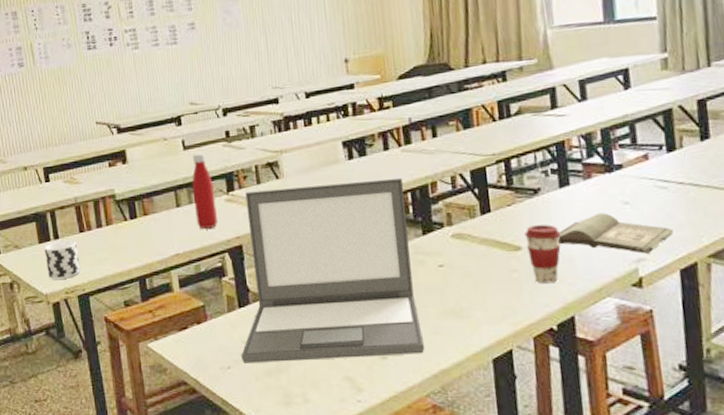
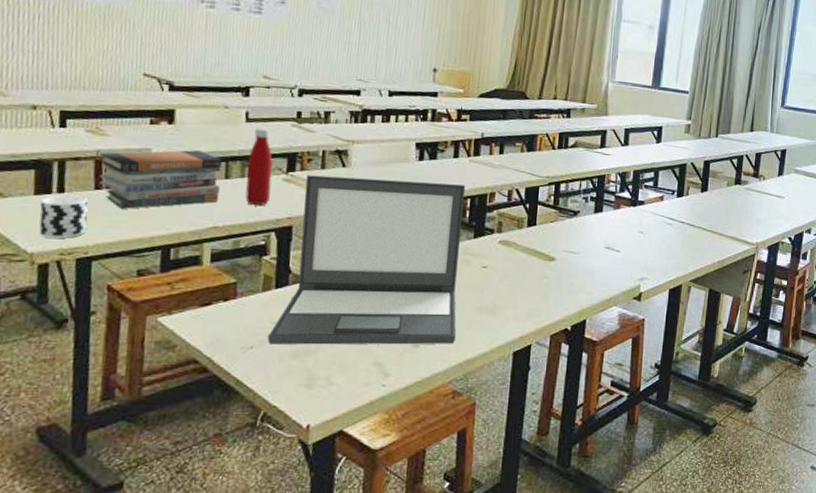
book stack: none [78,184,175,247] -> present [99,150,222,209]
coffee cup: present [524,224,561,284] -> none [559,241,588,291]
hardback book: present [558,213,673,254] -> none [585,238,670,274]

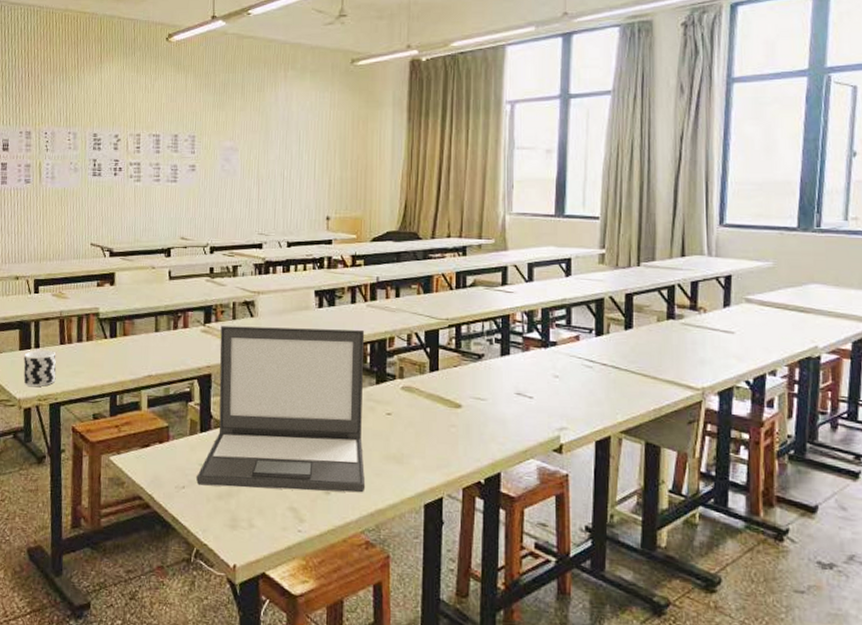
book stack: present [99,150,222,209] -> none [62,307,152,361]
bottle: present [245,127,273,206] -> none [172,284,193,356]

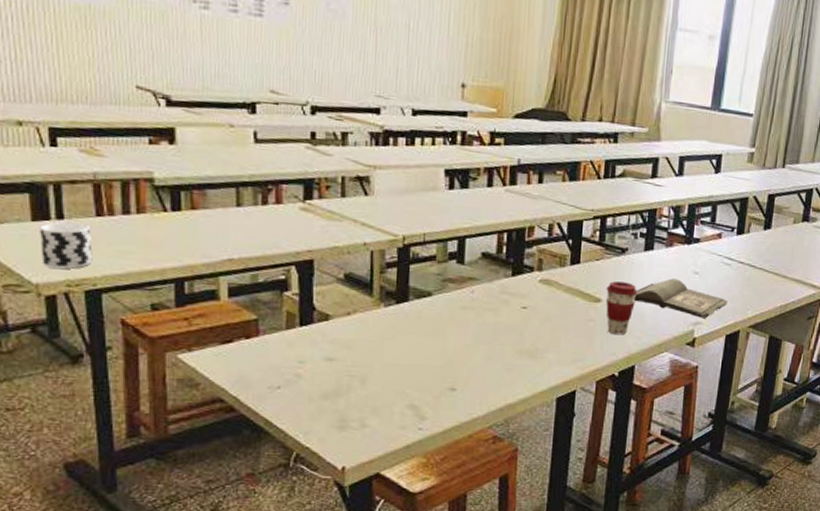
laptop: present [196,326,366,493] -> none [295,203,502,388]
coffee cup: none [466,387,497,441] -> present [606,281,638,335]
hardback book: none [494,383,593,424] -> present [634,278,727,318]

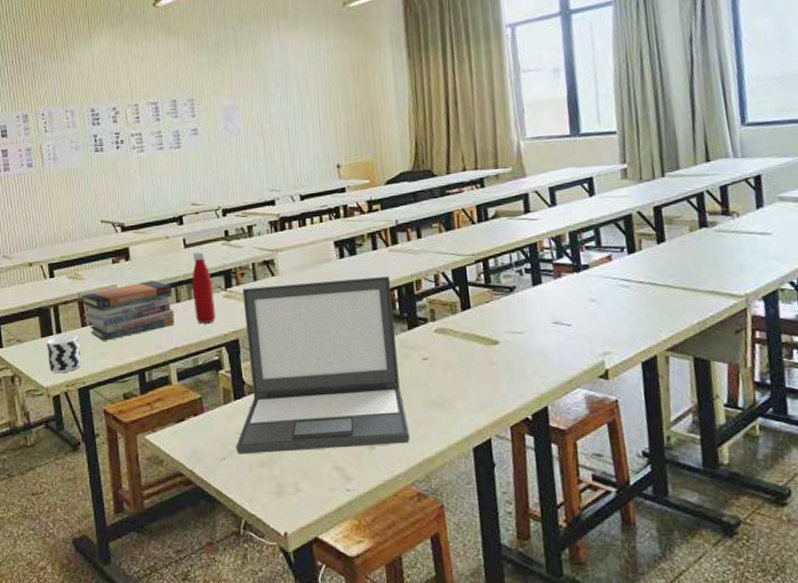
book stack: none [97,174,232,238] -> present [81,280,175,341]
bottle: none [259,149,288,237] -> present [192,250,216,324]
laptop: none [295,203,502,388] -> present [236,276,410,454]
coffee cup: present [606,281,638,335] -> none [501,320,535,376]
hardback book: present [634,278,727,318] -> none [532,309,635,347]

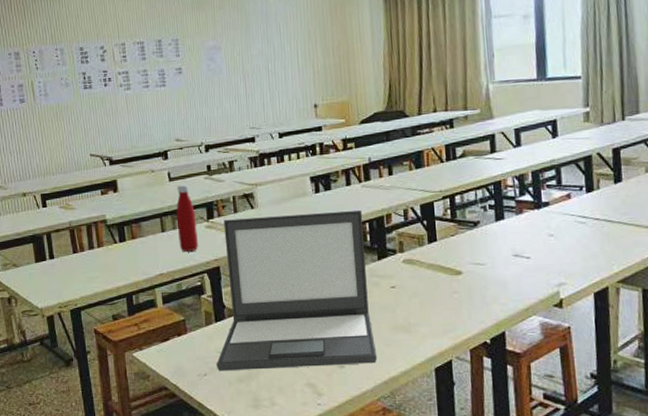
cup: present [47,334,82,373] -> none [40,260,73,295]
book stack: present [81,280,175,341] -> none [72,211,160,267]

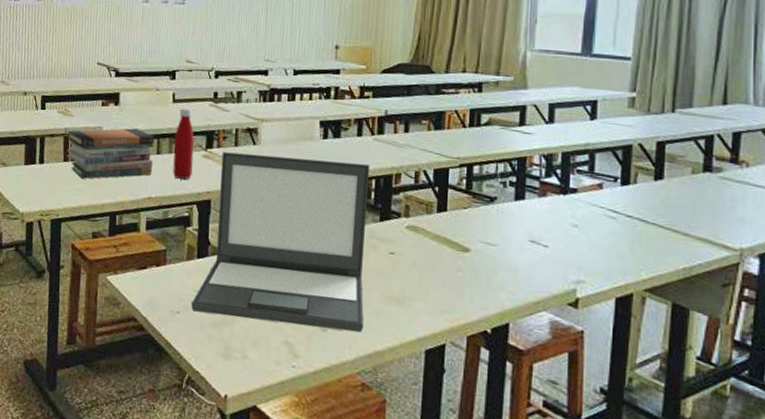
book stack: none [72,211,160,267] -> present [66,128,154,179]

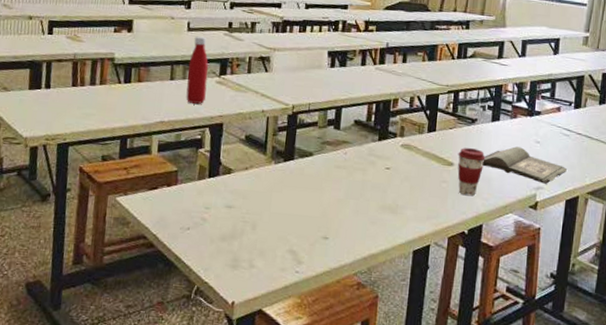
book stack: present [66,128,154,179] -> none [75,54,168,104]
laptop: present [191,152,371,333] -> none [201,78,372,239]
coffee cup: none [475,231,509,289] -> present [457,148,486,196]
hardback book: none [506,230,615,277] -> present [482,146,567,184]

